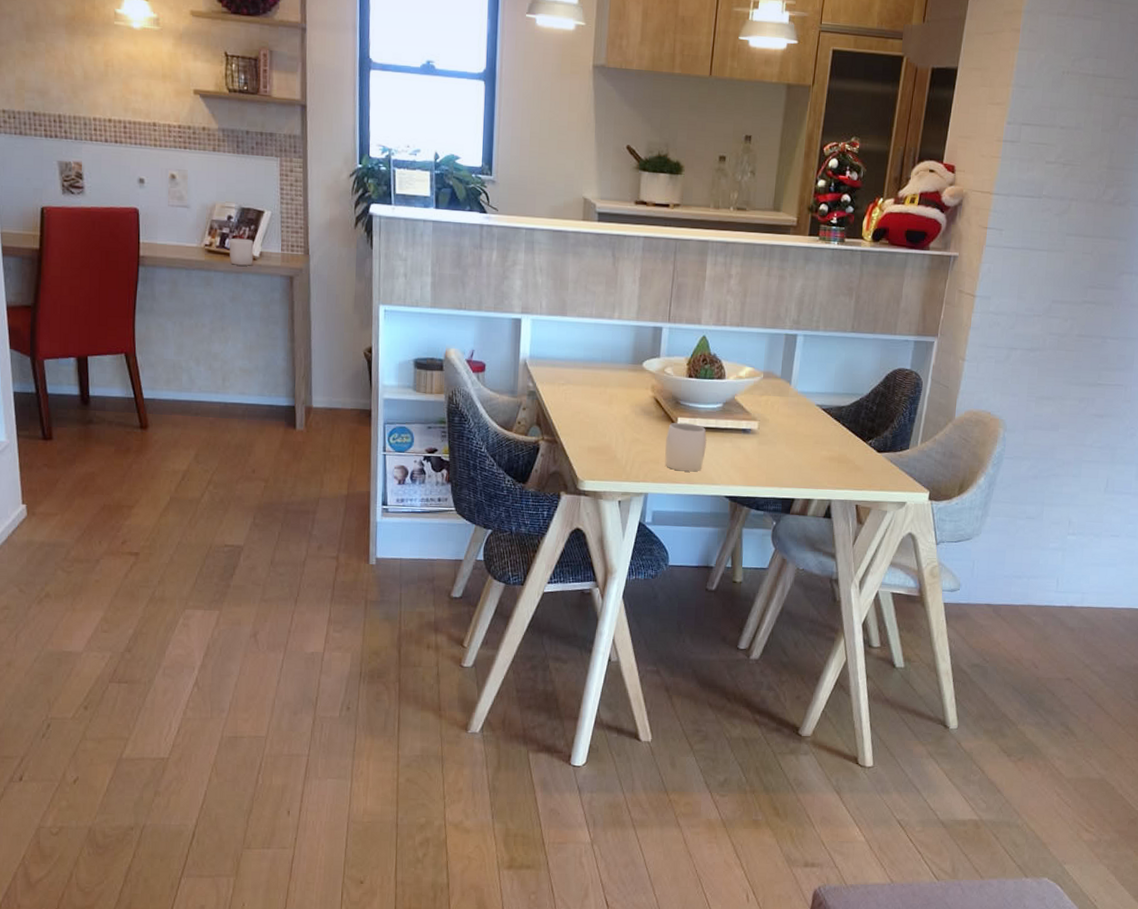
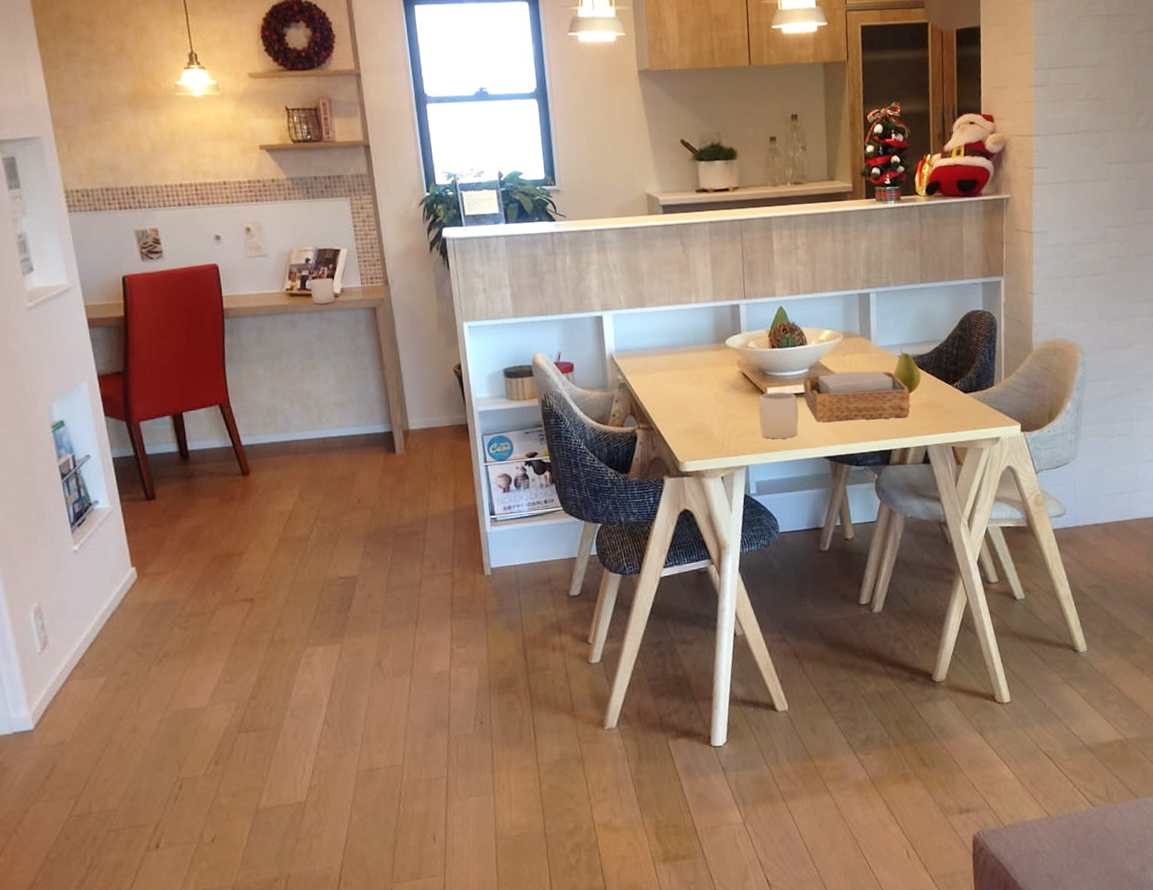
napkin holder: none [714,411,822,468] -> present [803,371,910,423]
fruit: none [808,398,837,446] -> present [893,349,922,395]

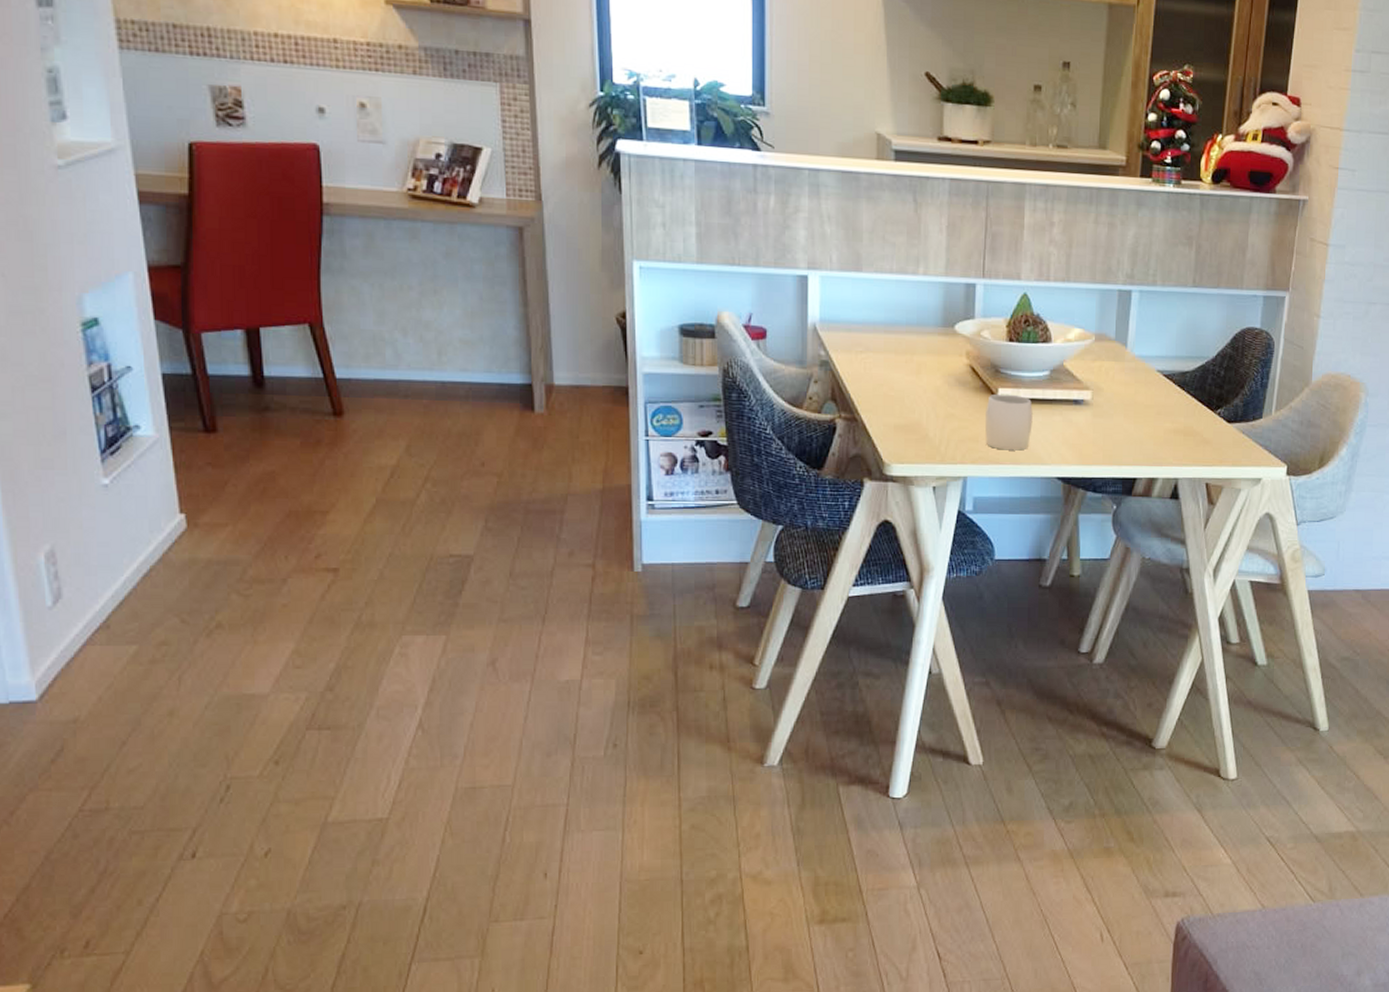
mug: present [309,277,335,305] -> none [439,180,471,215]
napkin holder: present [803,371,910,423] -> none [1041,380,1165,442]
fruit: present [893,349,922,395] -> none [1148,362,1181,417]

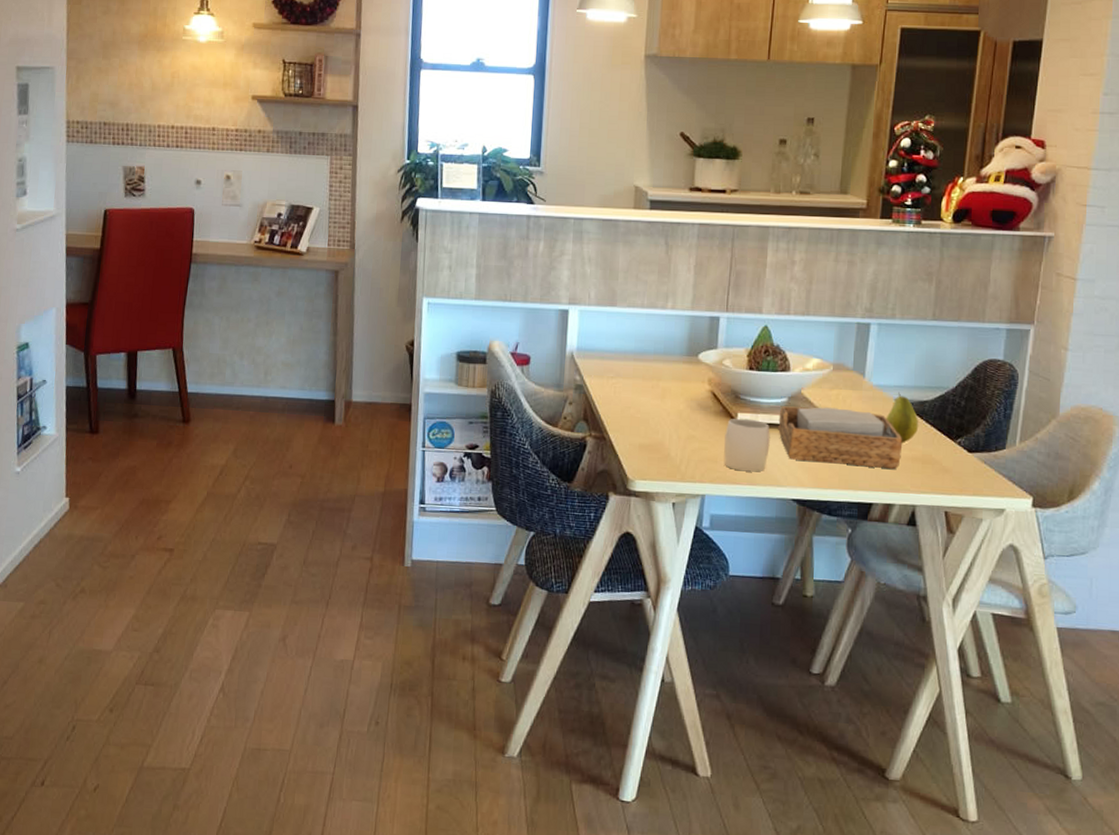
napkin holder: none [1041,380,1165,442] -> present [778,406,903,469]
fruit: none [1148,362,1181,417] -> present [886,392,919,444]

